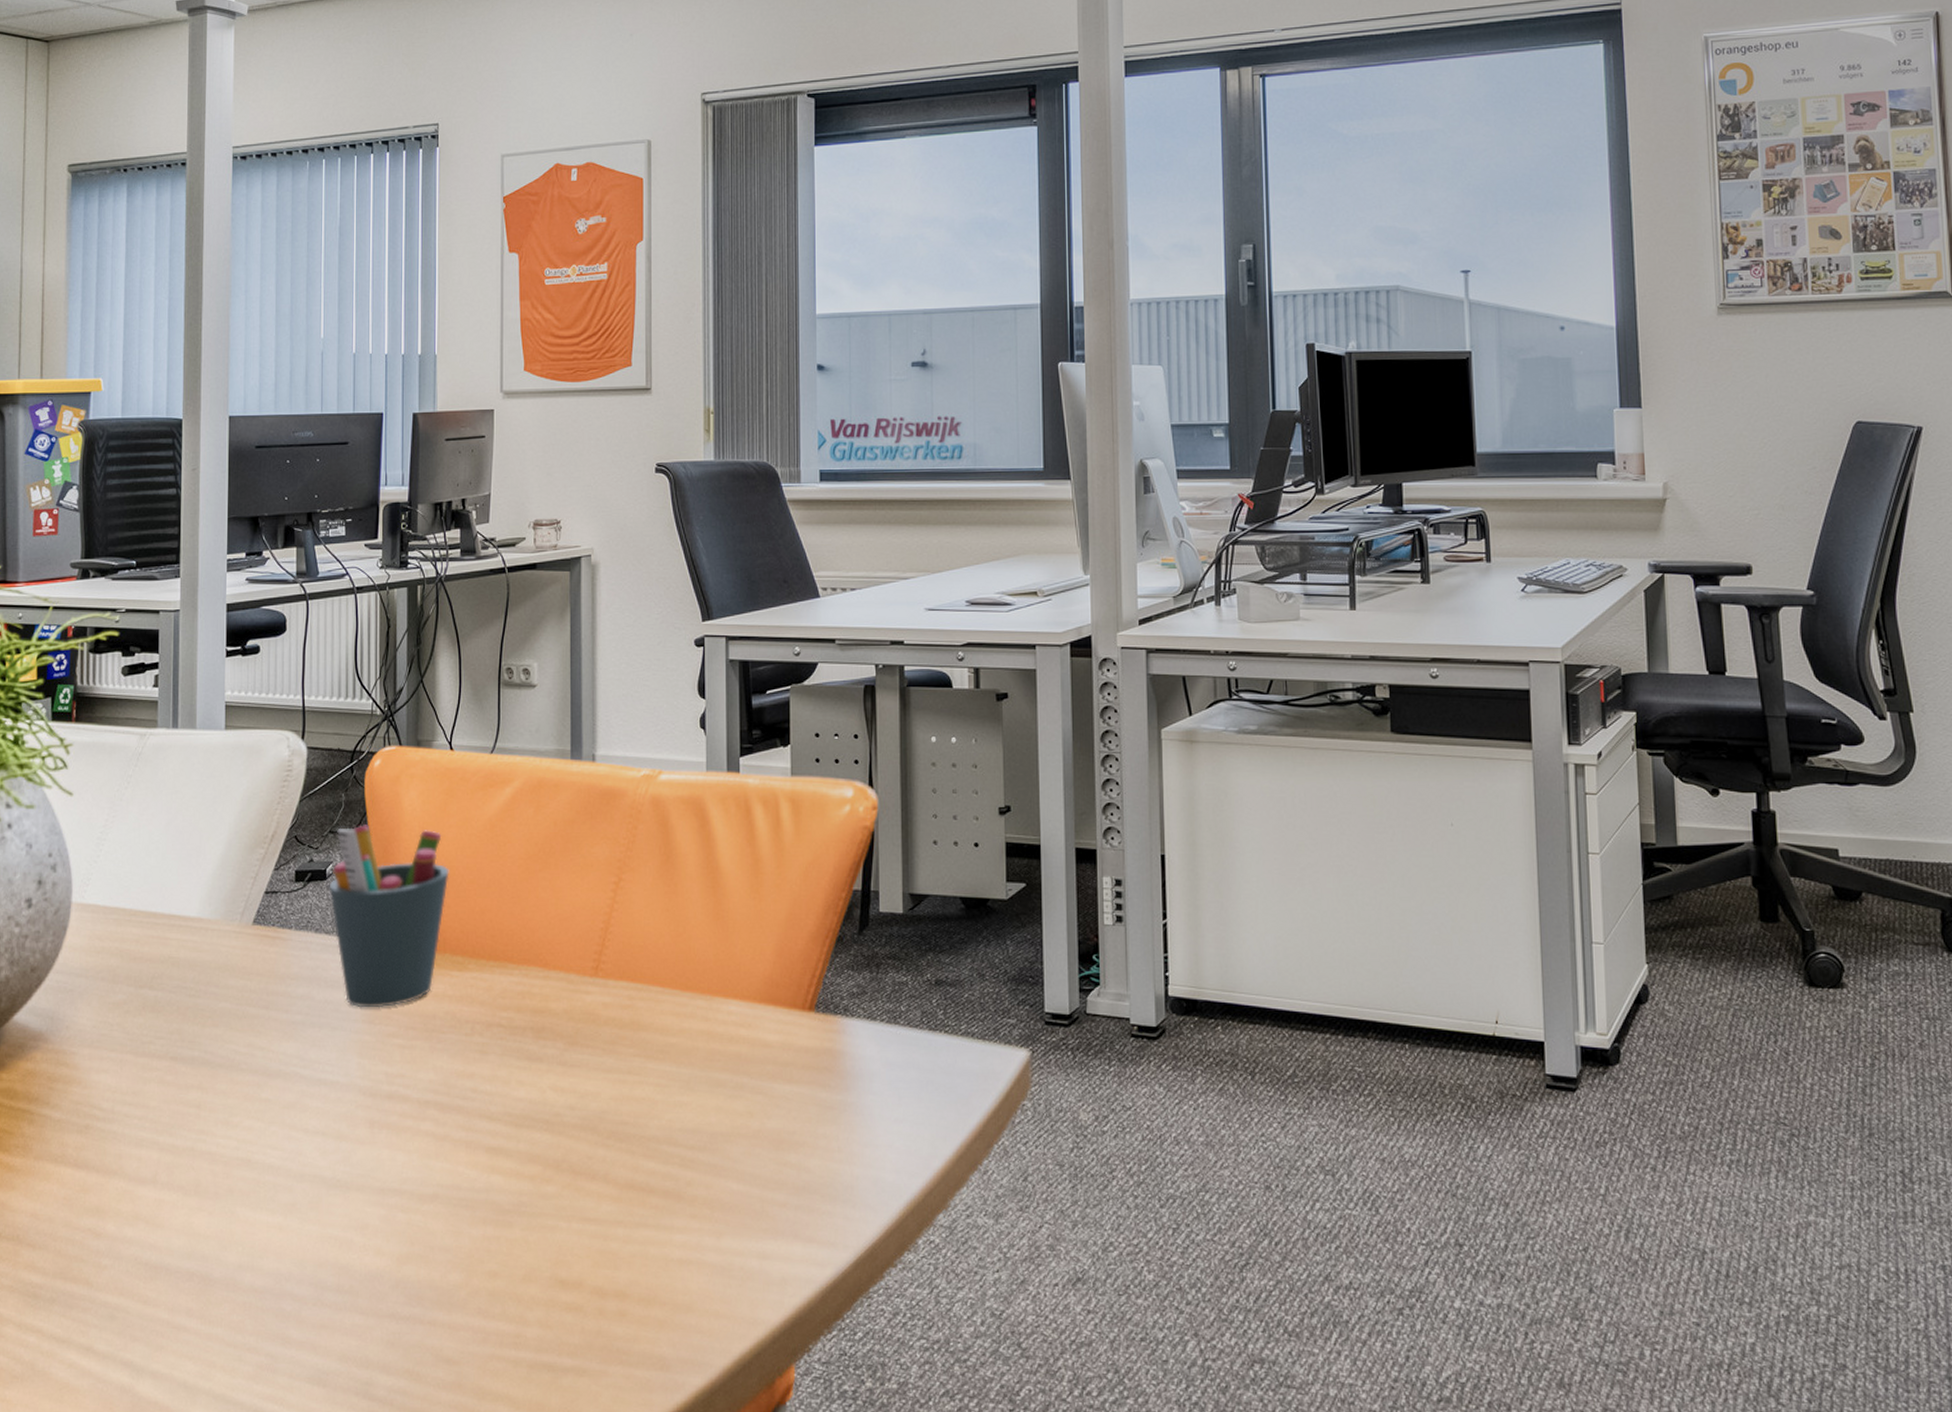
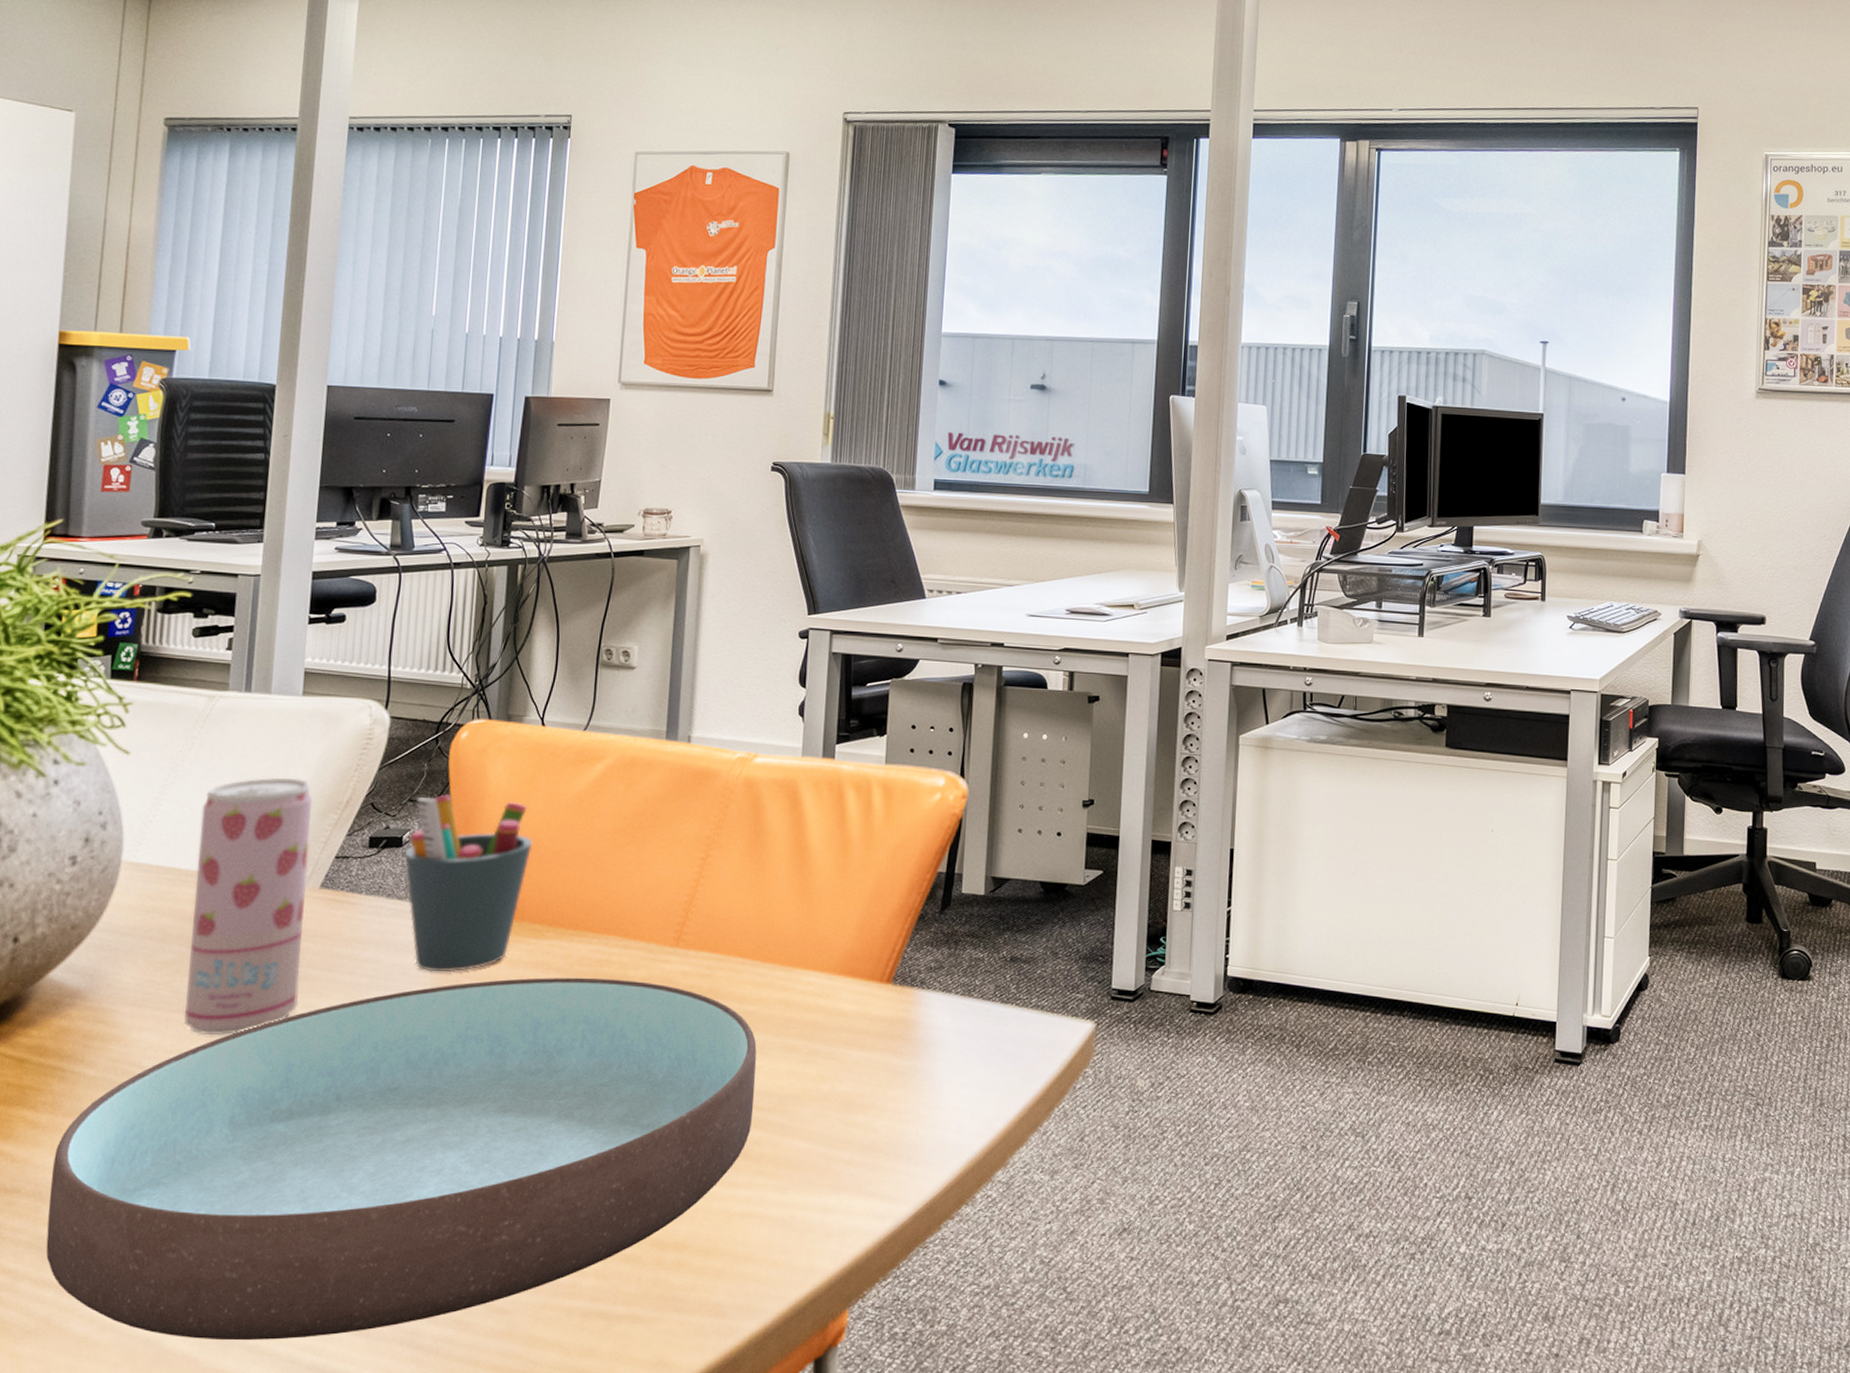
bowl: none [26,1010,684,1389] -> present [46,977,757,1341]
beverage can: none [137,813,241,1077] -> present [184,778,312,1036]

